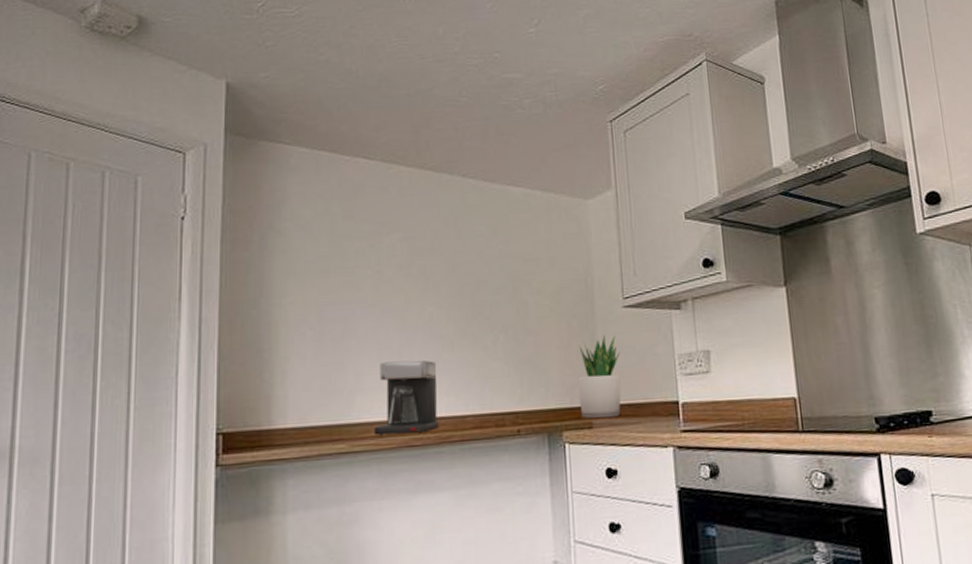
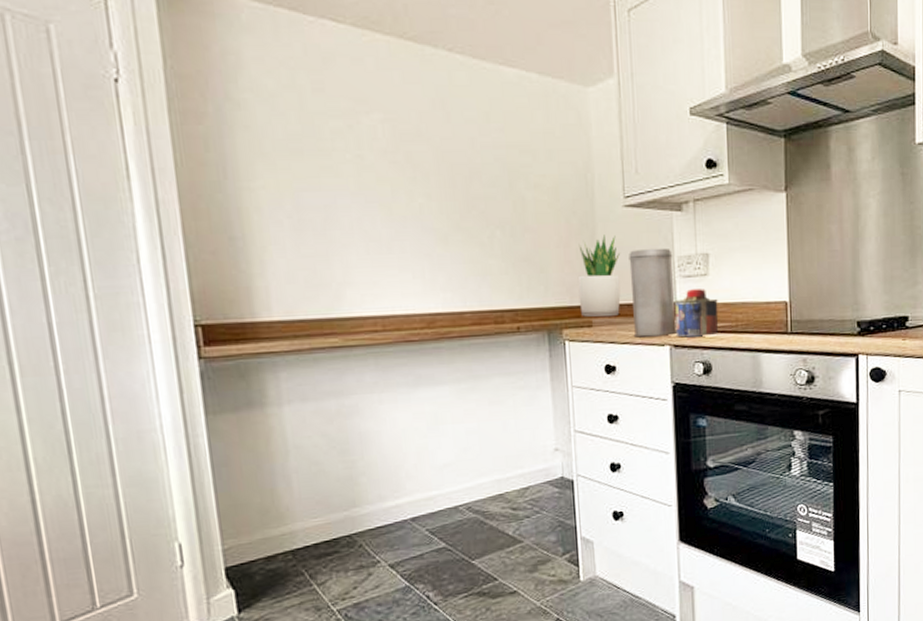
coffee maker: present [373,360,439,436] -> none [367,254,436,330]
canister: none [628,346,682,439] -> present [629,248,678,338]
canister: none [677,386,724,438] -> present [675,289,719,338]

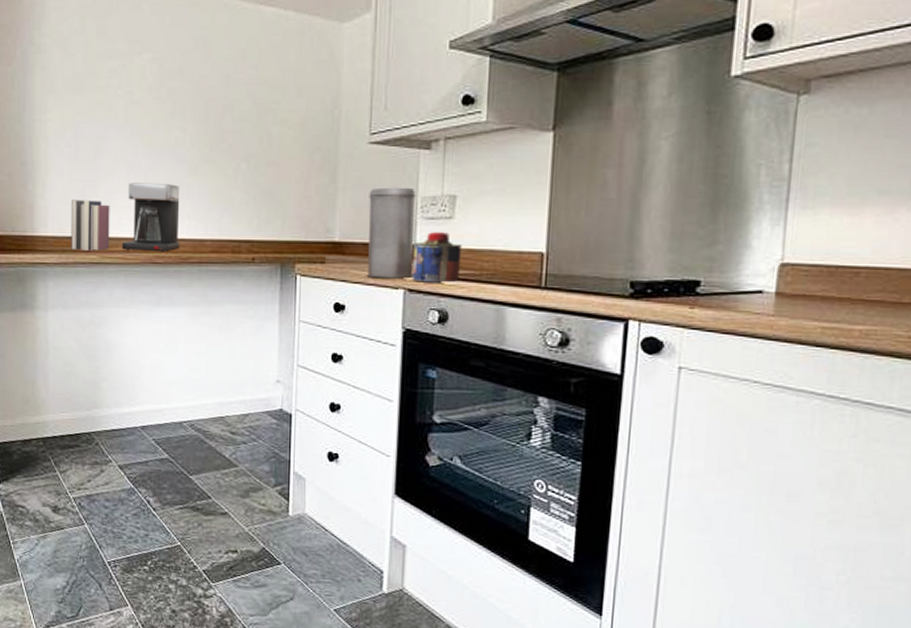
books: none [299,277,354,335] -> present [71,199,110,251]
coffee maker: none [367,254,436,330] -> present [121,182,180,253]
planter: present [577,235,621,318] -> none [314,171,360,255]

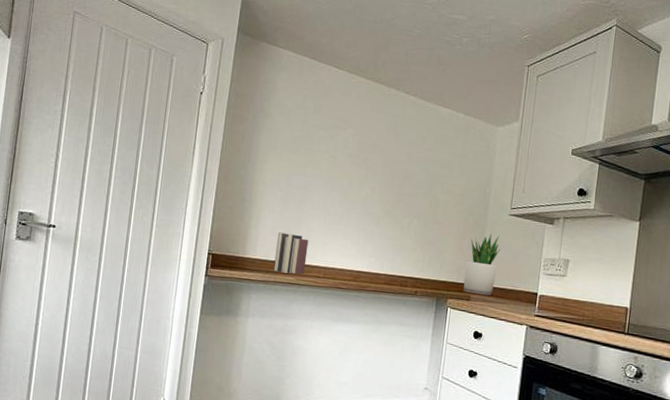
coffee maker: present [121,182,180,253] -> none [314,224,365,281]
planter: none [314,171,360,255] -> present [463,234,500,296]
canister: present [366,187,416,279] -> none [500,248,541,318]
canister: present [411,232,462,283] -> none [532,285,571,324]

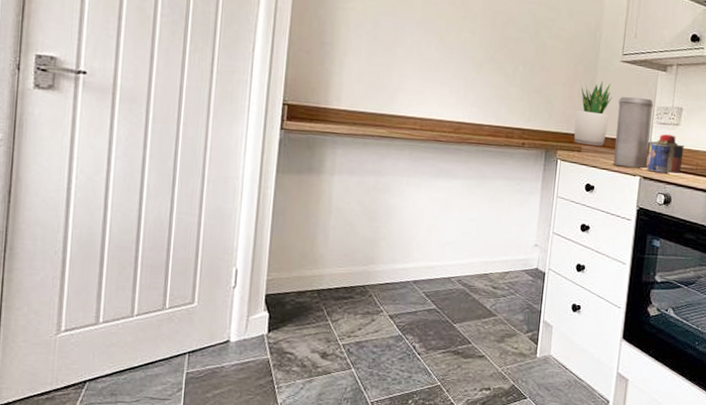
books: present [273,232,309,275] -> none [361,80,402,127]
canister: none [500,248,541,318] -> present [612,96,654,169]
canister: none [532,285,571,324] -> present [646,134,684,174]

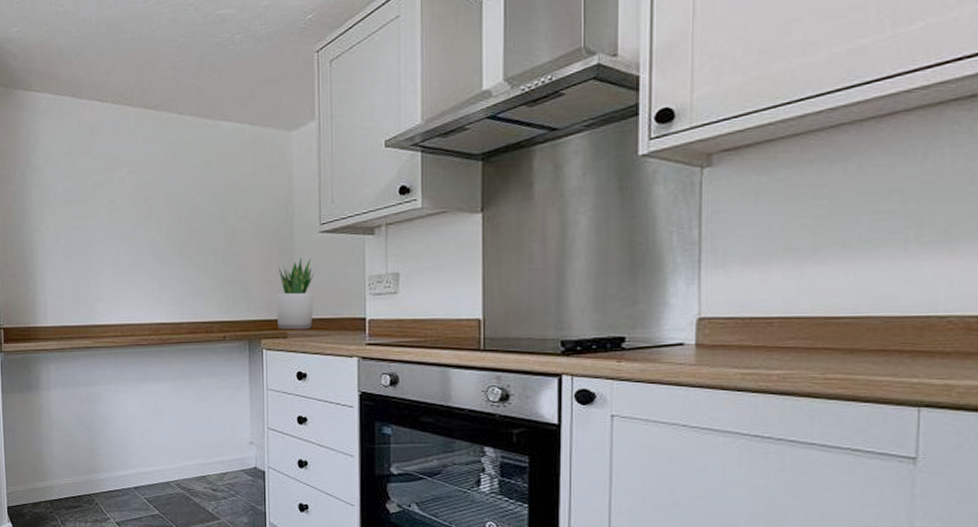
canister: present [612,96,654,169] -> none [322,268,366,349]
canister: present [646,134,684,174] -> none [364,306,407,351]

